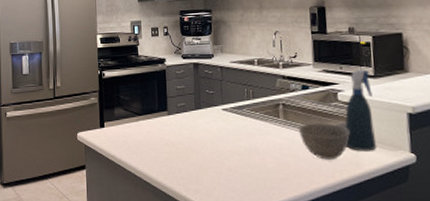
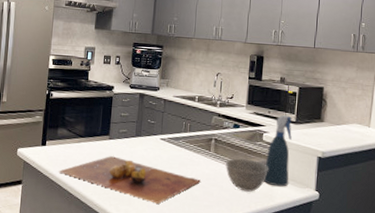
cutting board: none [120,132,273,180] -> present [58,156,201,204]

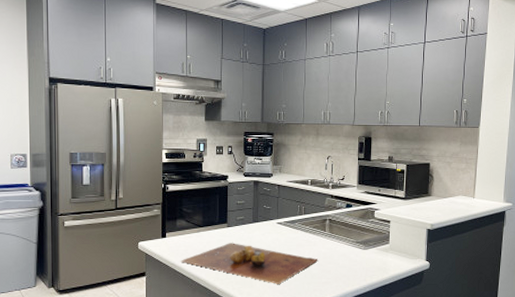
bowl: present [226,157,268,192] -> none [341,235,381,267]
spray bottle: present [264,115,293,187] -> none [378,192,402,260]

